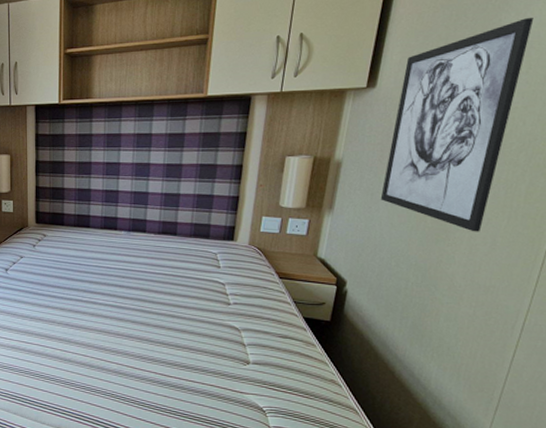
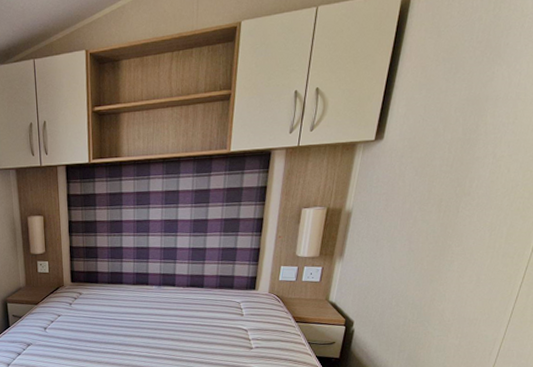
wall art: present [380,18,534,232] -> none [384,70,522,272]

